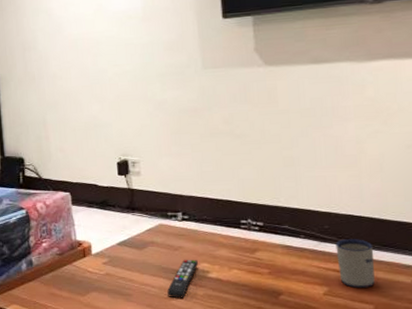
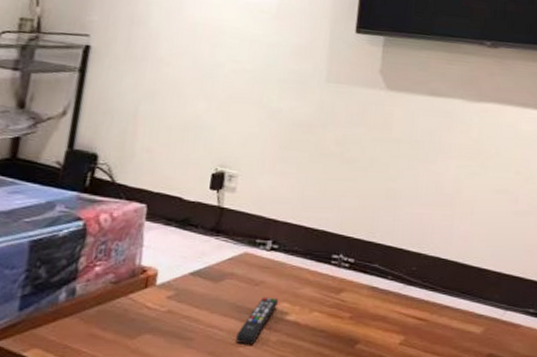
mug: present [335,239,375,288] -> none [417,283,453,338]

